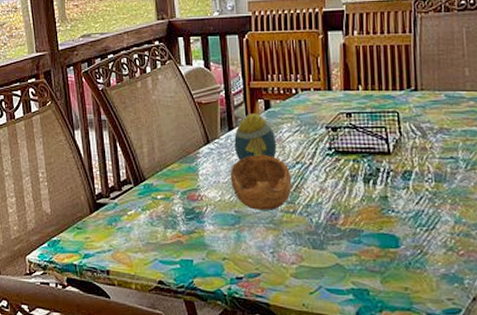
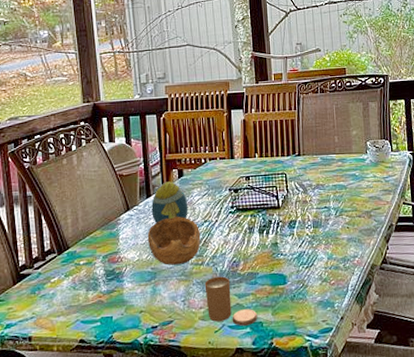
candle: none [297,229,363,291] -> present [204,276,258,326]

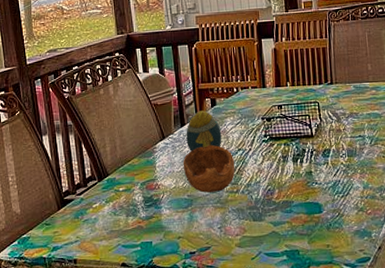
candle: present [204,276,258,326] -> none [240,204,294,254]

